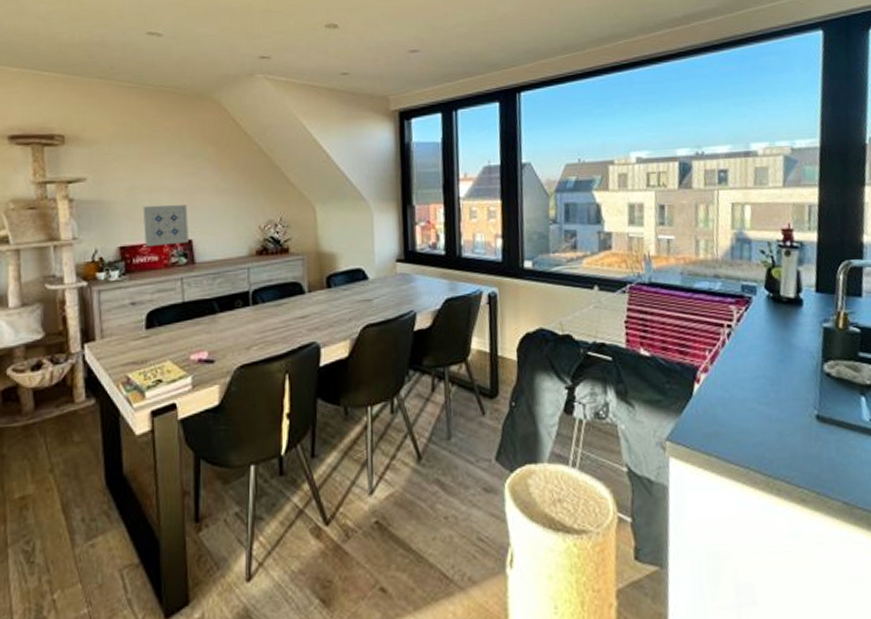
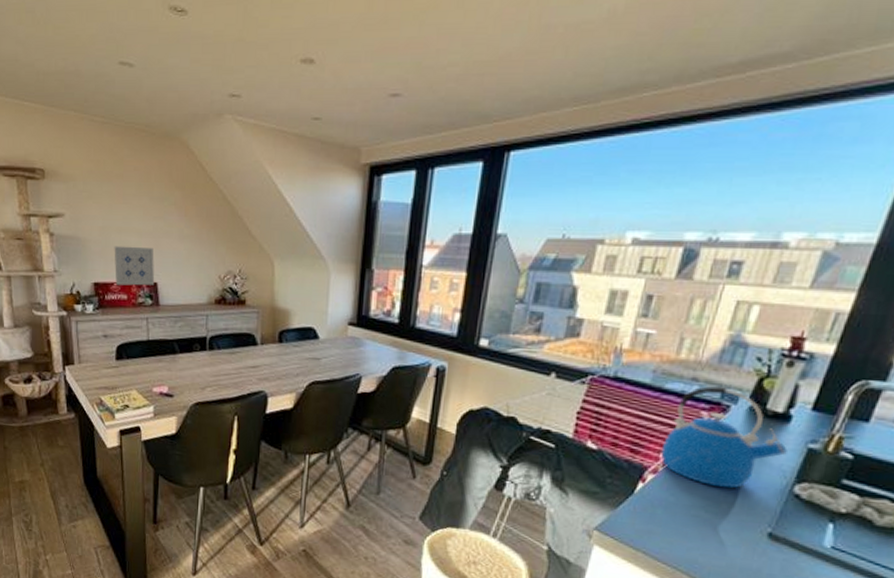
kettle: none [705,281,809,377] -> present [660,386,788,489]

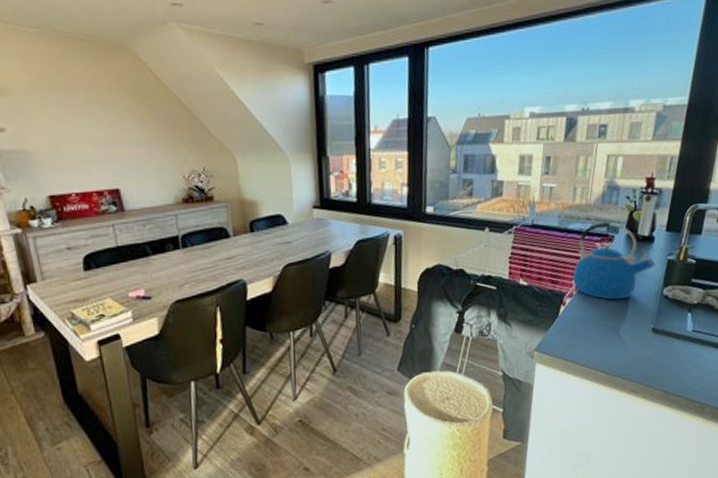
wall art: present [114,246,155,286] -> none [67,155,117,196]

